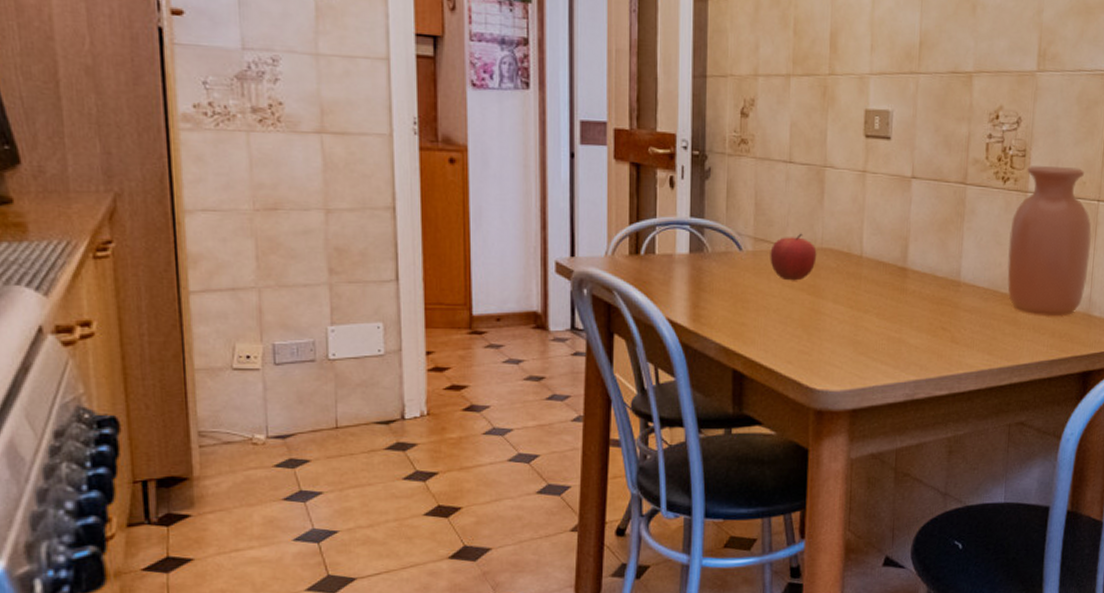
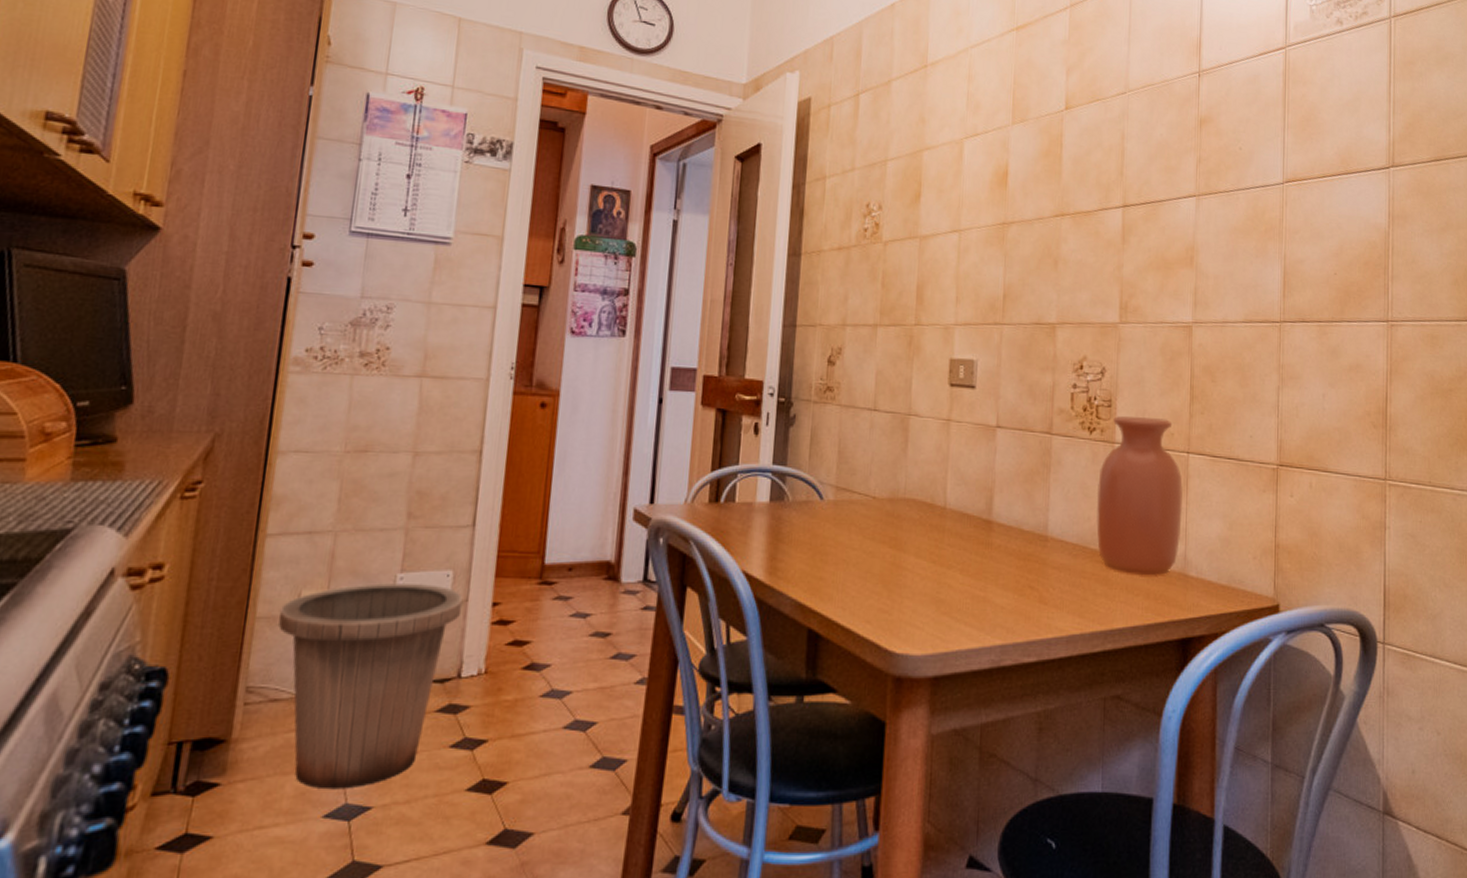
trash can: none [216,336,397,518] -> present [278,583,464,790]
fruit: present [770,233,817,281] -> none [851,482,900,533]

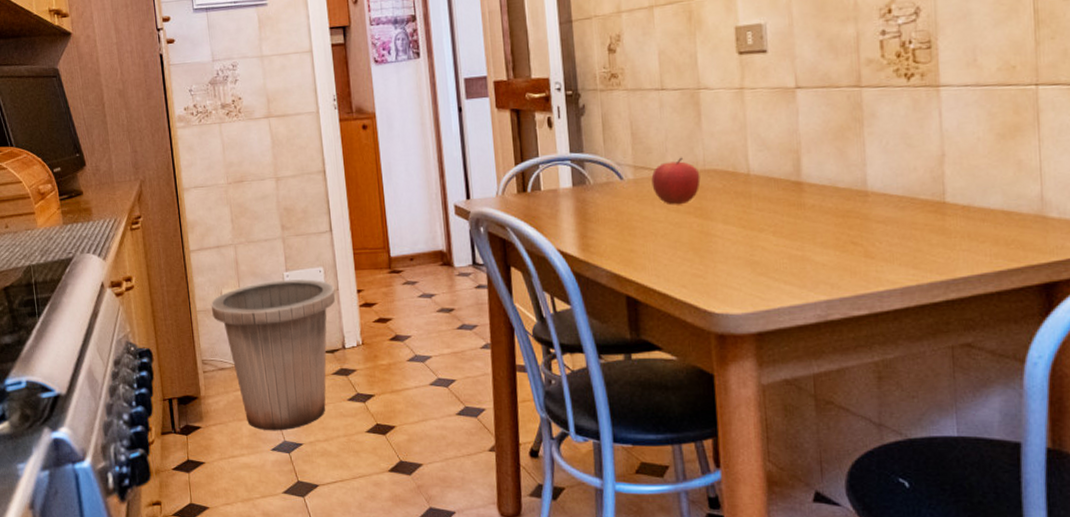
fruit: none [851,482,900,533] -> present [651,157,701,206]
vase: present [1096,416,1183,576] -> none [922,51,1034,222]

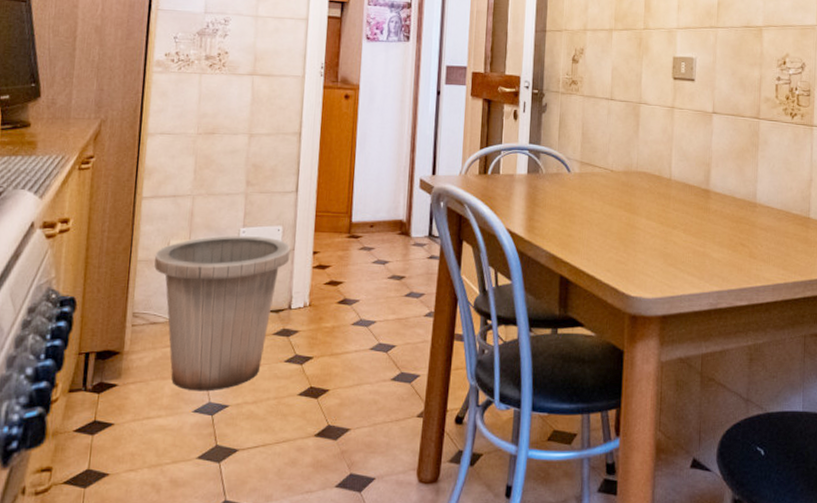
fruit: present [651,157,701,206] -> none [593,158,633,199]

